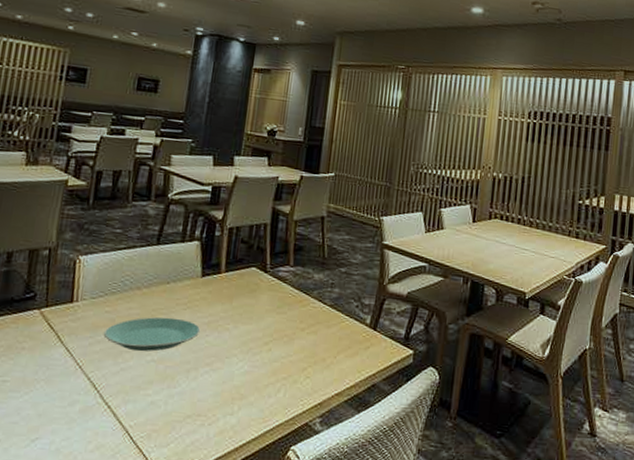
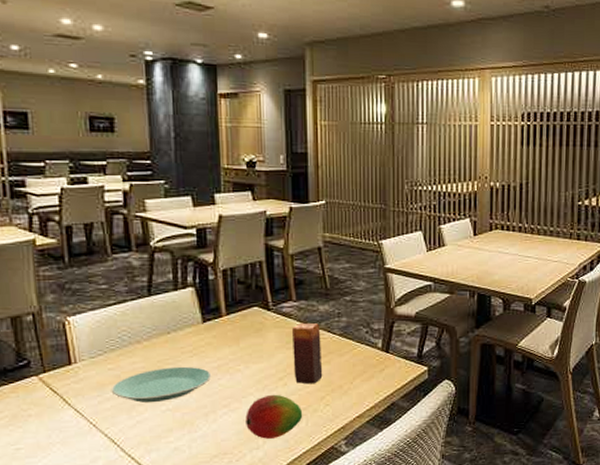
fruit: none [224,358,283,406] -> present [245,394,303,439]
candle: none [279,288,313,353] -> present [292,322,323,385]

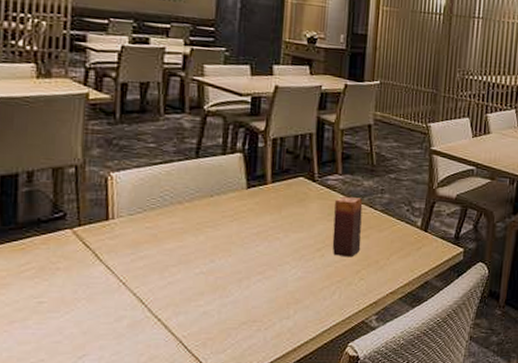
plate: present [111,366,212,403] -> none [145,230,250,264]
fruit: present [245,394,303,439] -> none [279,264,337,309]

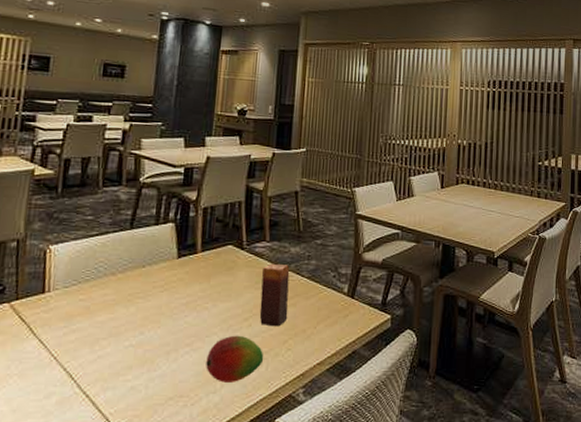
fruit: none [279,264,337,309] -> present [206,335,264,382]

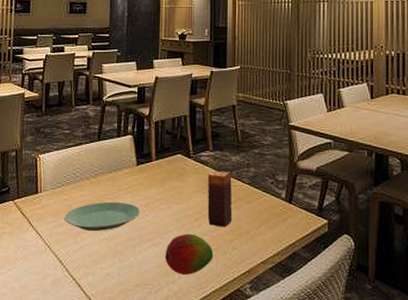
plate: none [78,301,179,336] -> present [63,201,141,231]

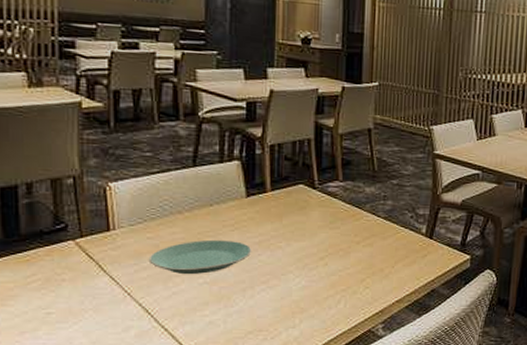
fruit: present [165,233,214,275] -> none [283,273,342,318]
candle: present [207,170,232,227] -> none [335,203,365,266]

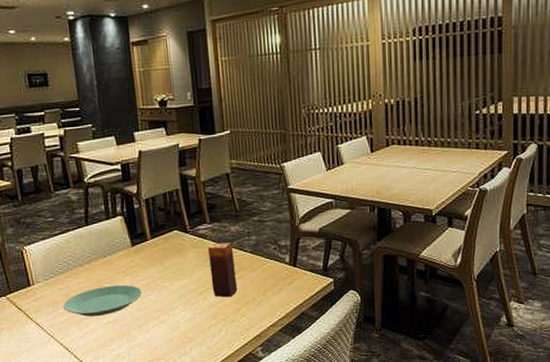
candle: none [335,203,365,266] -> present [208,242,238,298]

